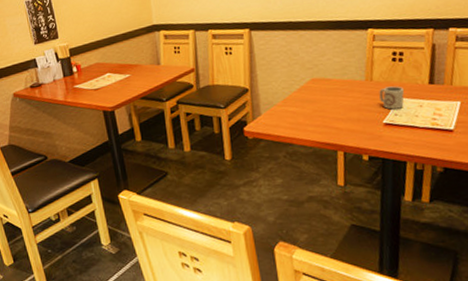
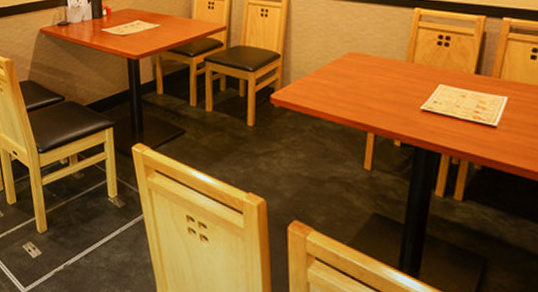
cup: present [379,86,405,110] -> none [419,71,448,96]

